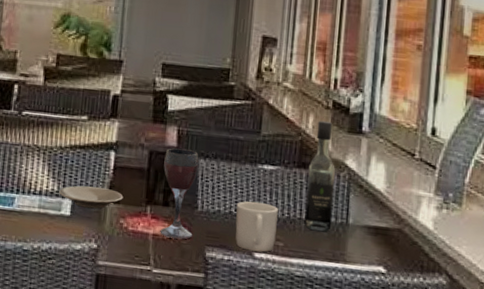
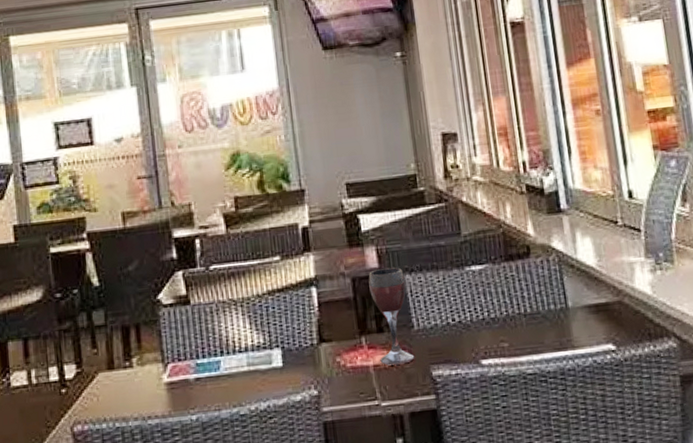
saucer: present [59,185,124,209] -> none [266,328,335,355]
mug: present [235,201,279,252] -> none [452,305,500,360]
bottle: present [304,120,335,232] -> none [515,206,552,323]

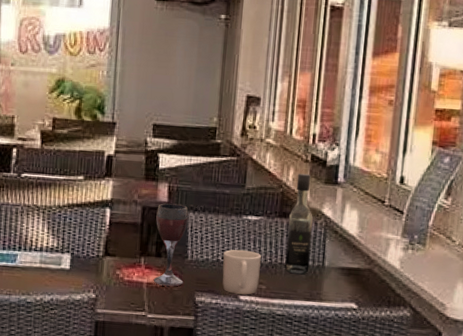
mug: none [452,305,500,360] -> present [222,249,262,295]
bottle: none [515,206,552,323] -> present [284,173,313,275]

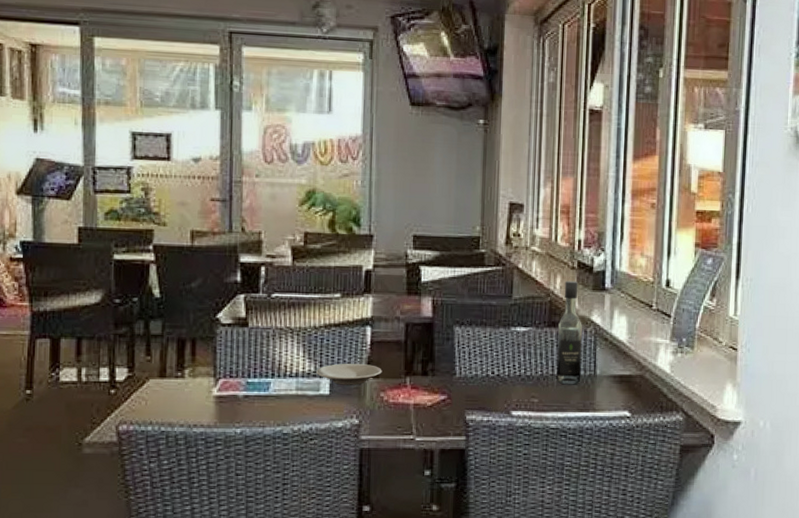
saucer: none [59,241,119,262] -> present [316,363,382,385]
cup: present [153,203,188,287] -> none [420,318,454,406]
mug: present [222,249,262,295] -> none [492,363,533,410]

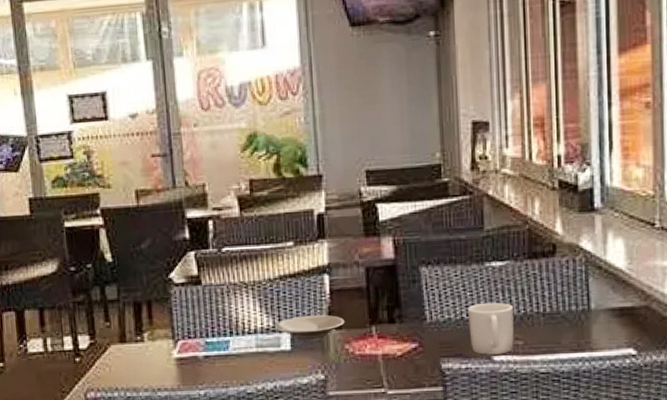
mug: none [492,363,533,410] -> present [467,302,514,355]
bottle: present [556,280,582,385] -> none [541,203,573,323]

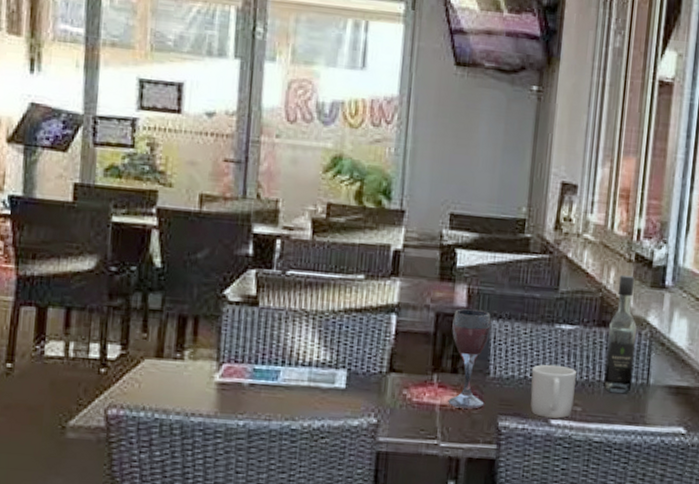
saucer: present [275,314,345,339] -> none [332,354,407,380]
cup: none [383,258,425,356] -> present [448,308,491,409]
bottle: none [541,203,573,323] -> present [603,274,637,394]

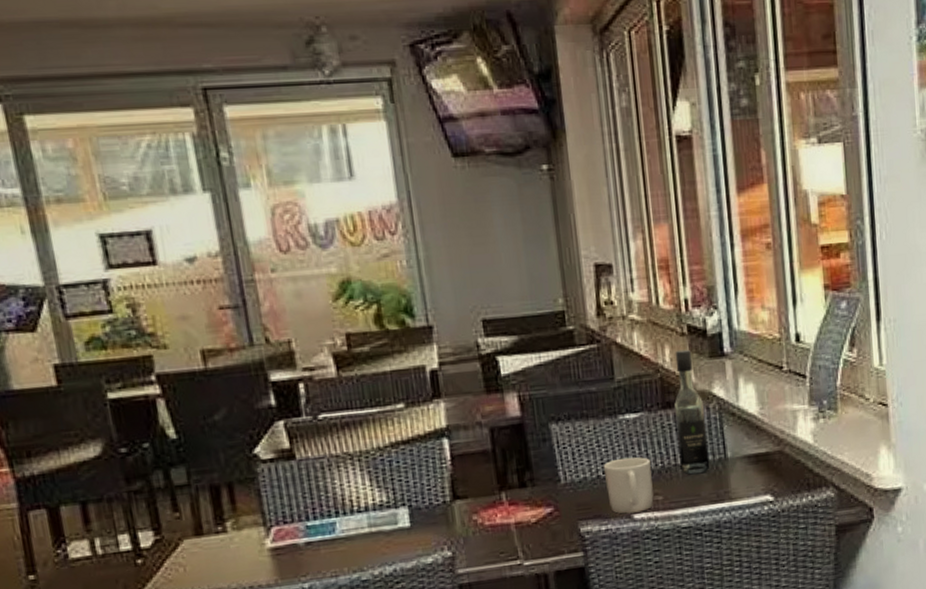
cup: present [448,308,491,409] -> none [509,415,561,523]

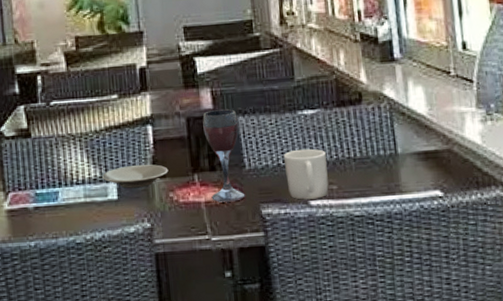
saucer: none [390,483,471,514] -> present [102,164,169,189]
cup: none [509,415,561,523] -> present [202,108,245,203]
bottle: present [674,349,710,475] -> none [348,54,382,168]

